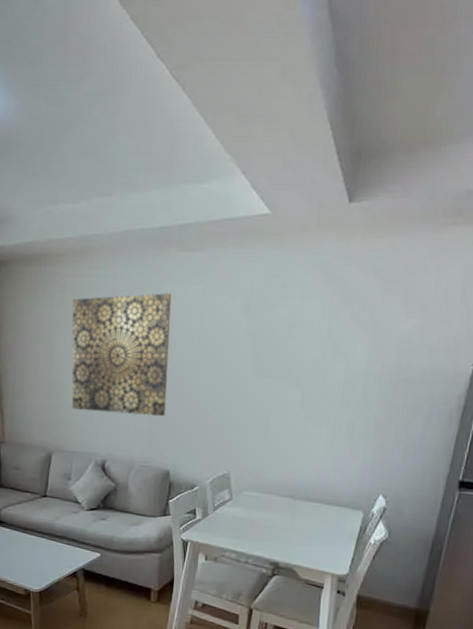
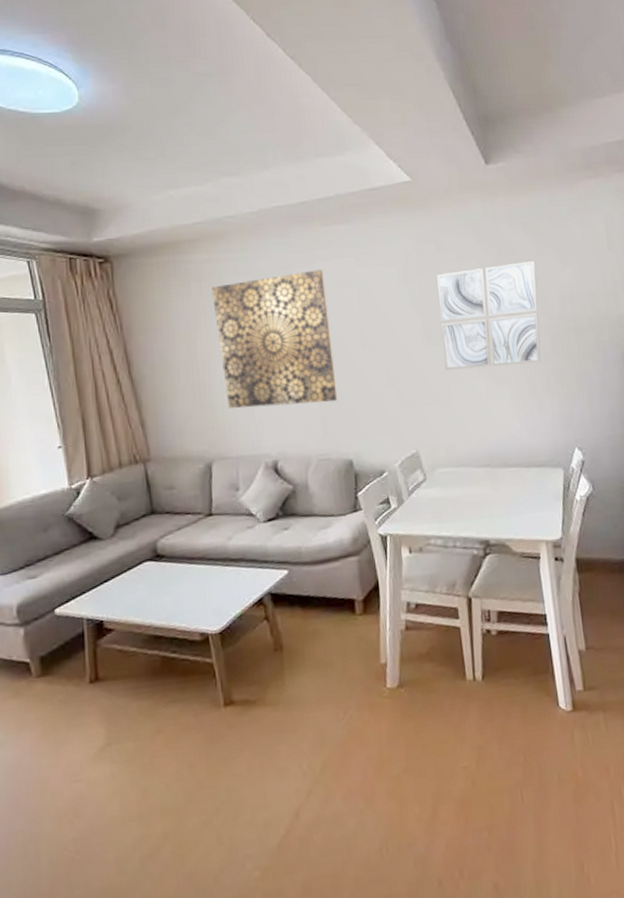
wall art: none [269,306,380,409] -> present [437,261,541,371]

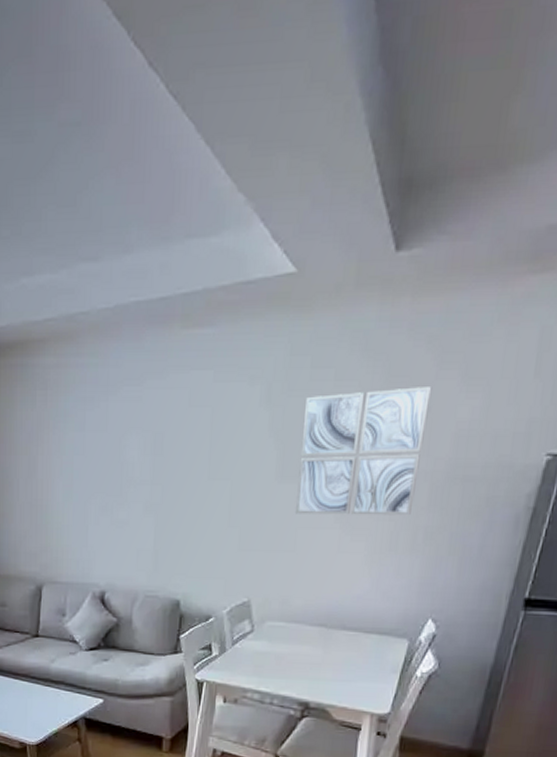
wall art: present [211,270,338,408] -> none [57,383,177,537]

